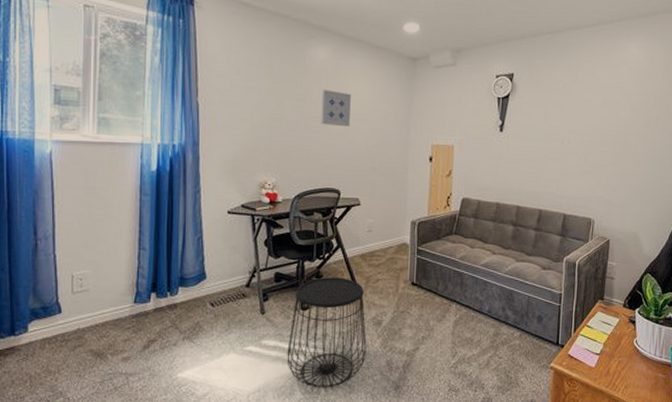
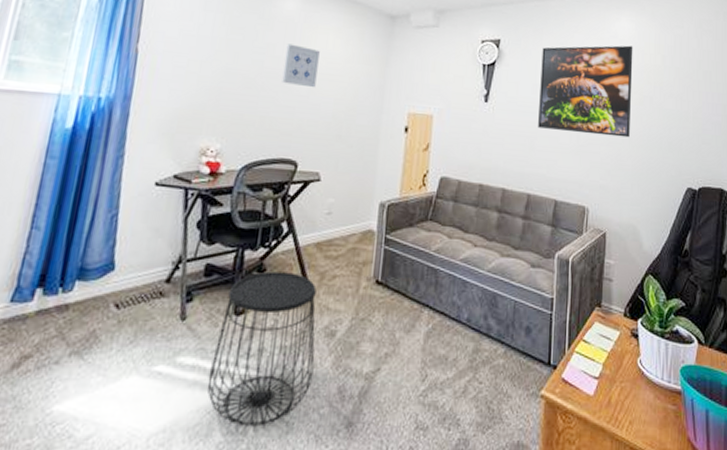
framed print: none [549,71,642,157] -> present [538,45,633,138]

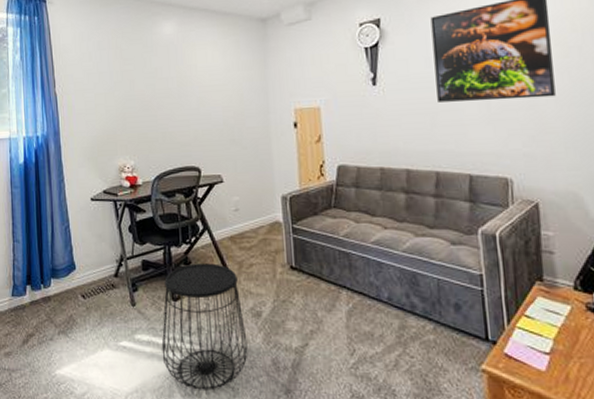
wall art: present [282,43,320,88] -> none [171,64,203,101]

